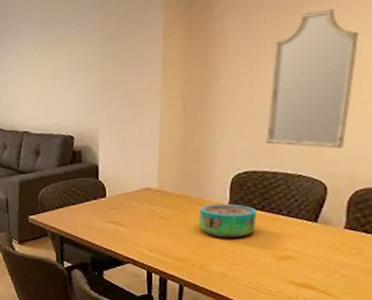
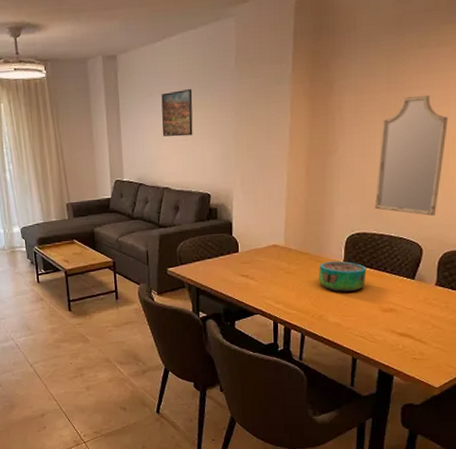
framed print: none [18,25,54,78] -> present [161,89,193,137]

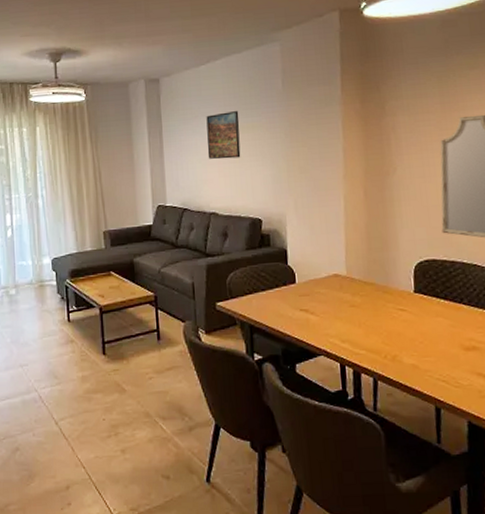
decorative bowl: present [318,260,367,292] -> none [387,291,441,328]

